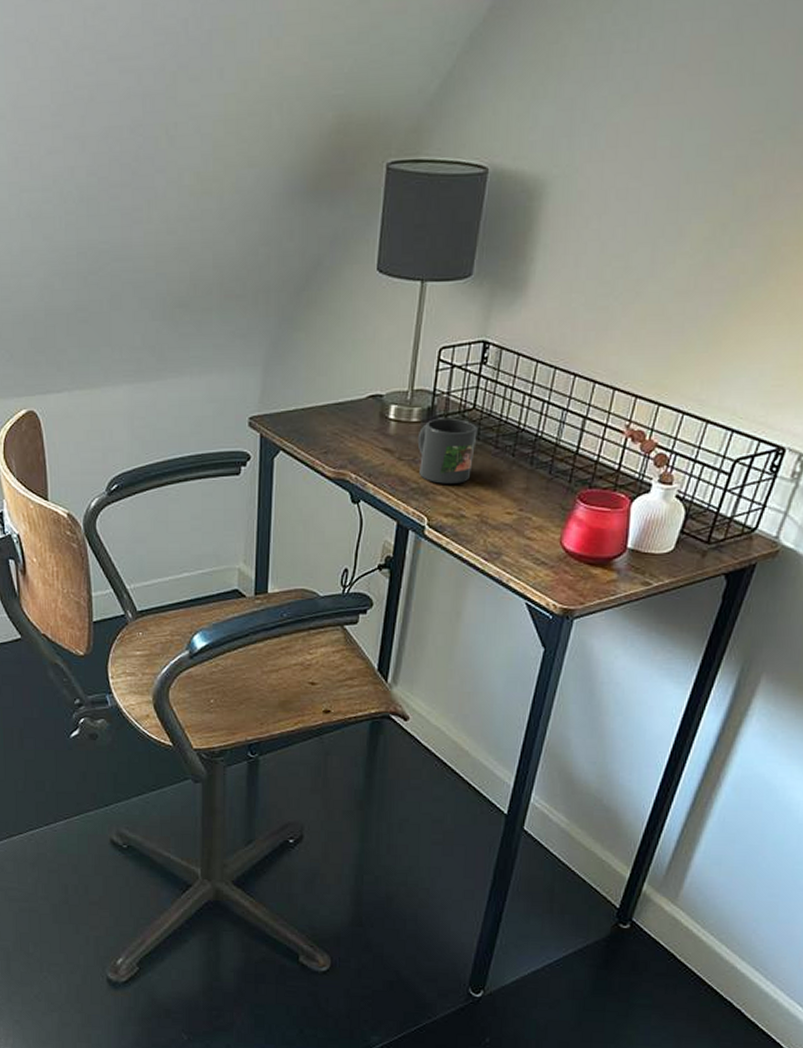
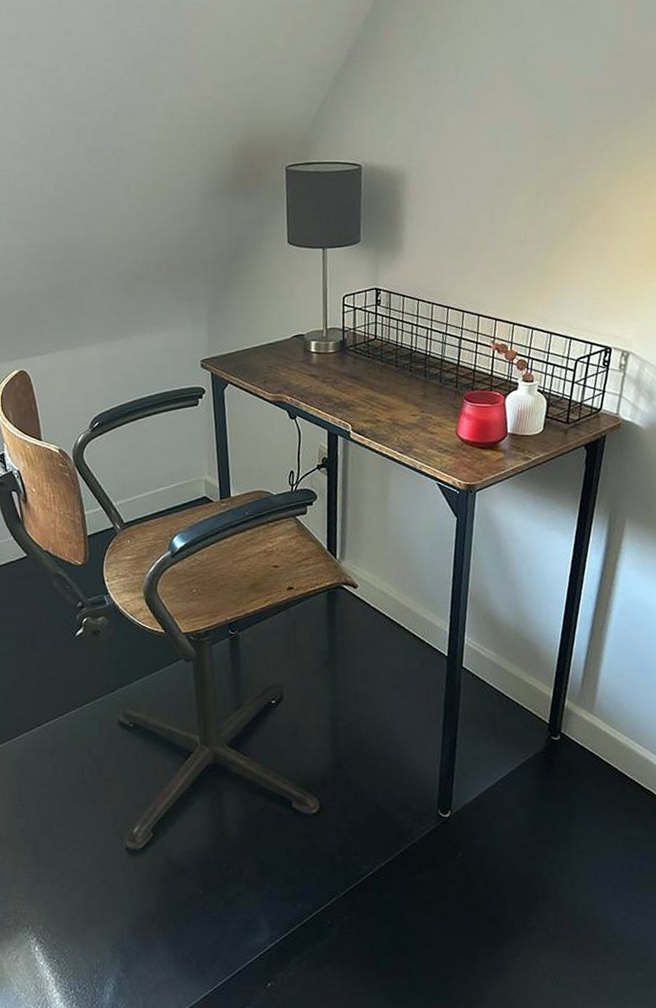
mug: present [417,418,477,484] -> none [335,347,381,398]

